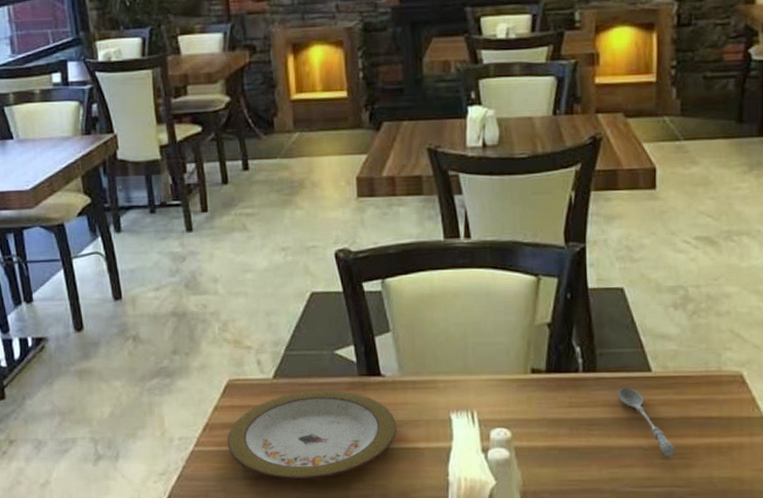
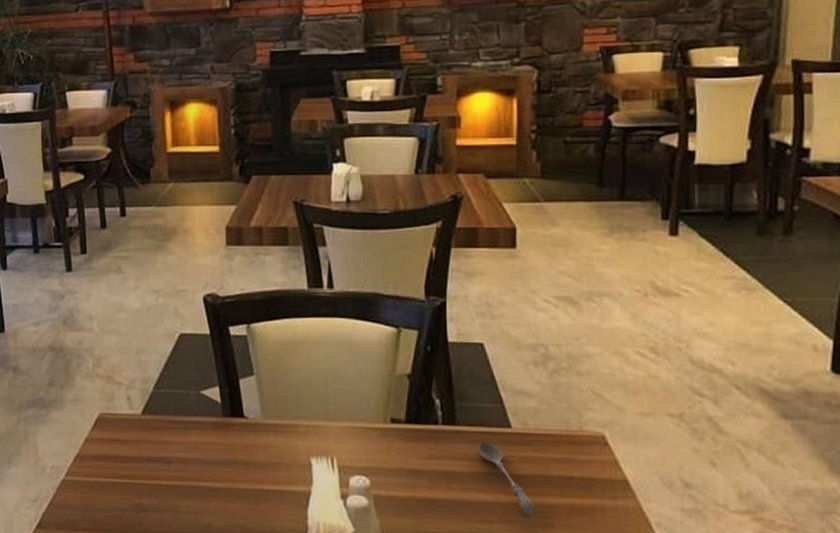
plate: present [227,390,396,480] -> none [97,428,258,515]

